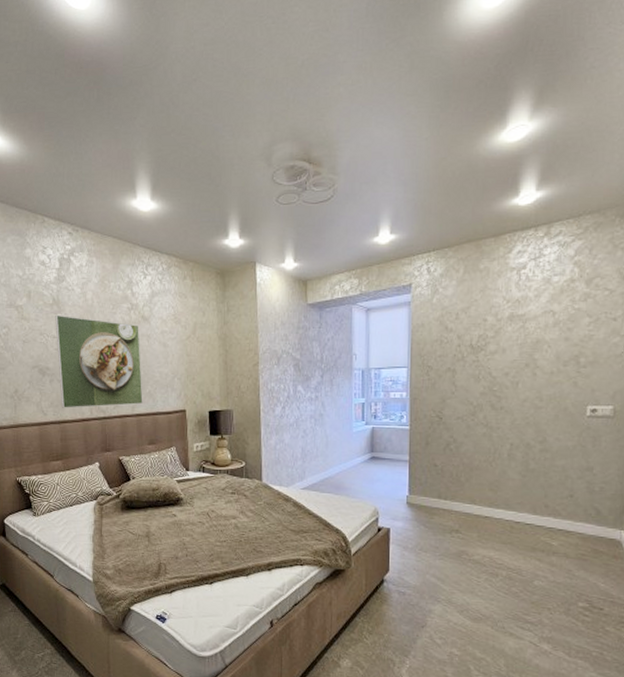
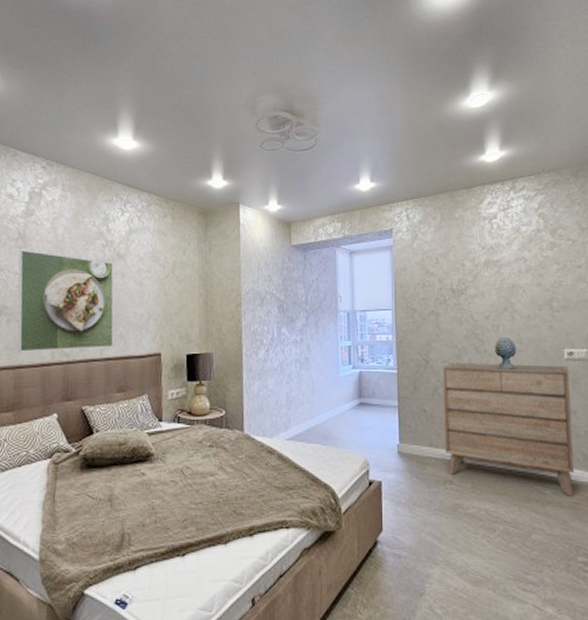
dresser: none [453,419,590,548] -> present [442,363,574,496]
decorative sculpture: none [511,393,536,427] -> present [495,336,518,370]

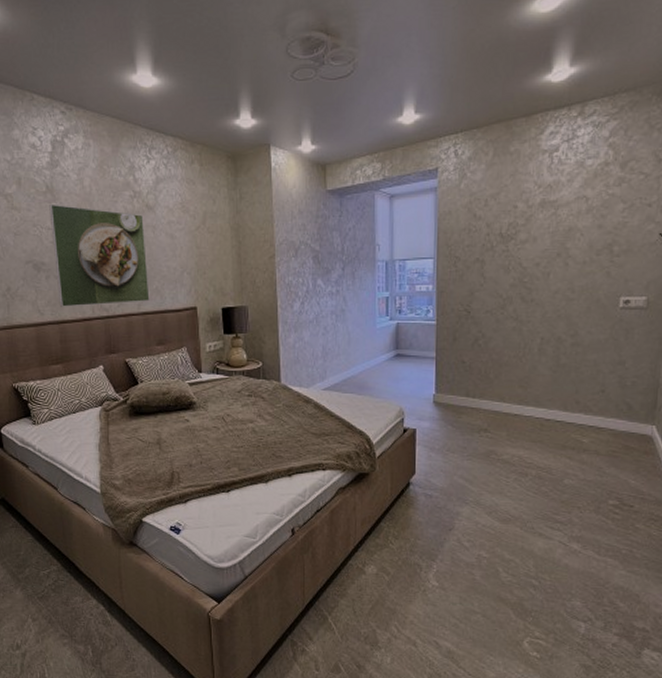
dresser: present [442,363,574,496] -> none [481,313,623,445]
decorative sculpture: present [495,336,518,370] -> none [542,284,567,319]

